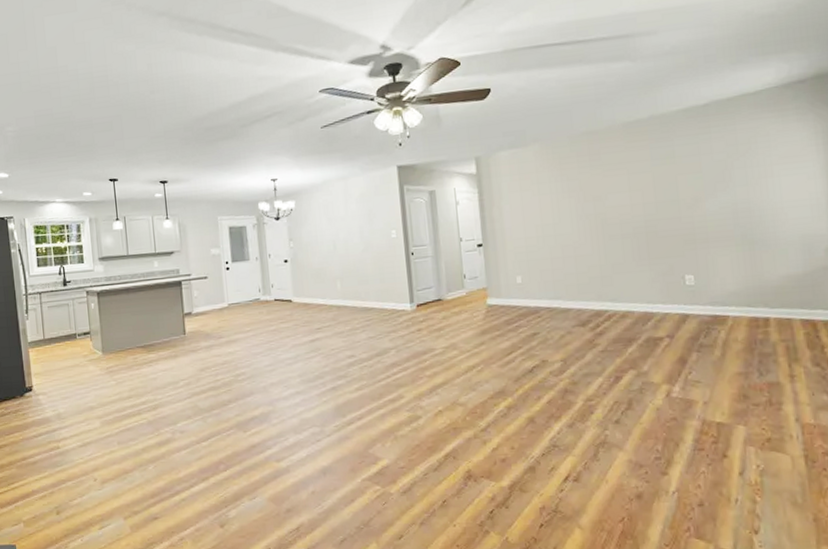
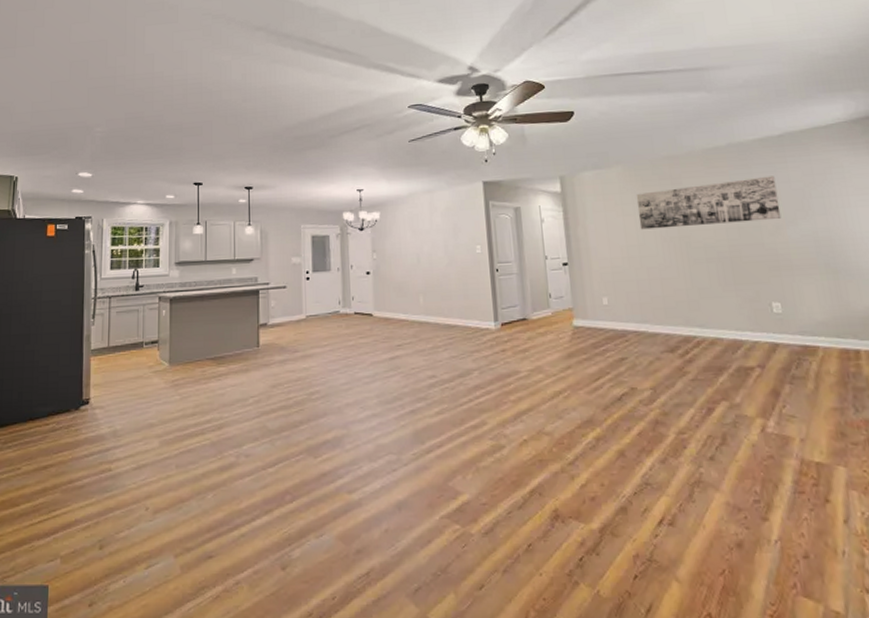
wall art: none [552,147,701,208] -> present [636,176,782,230]

